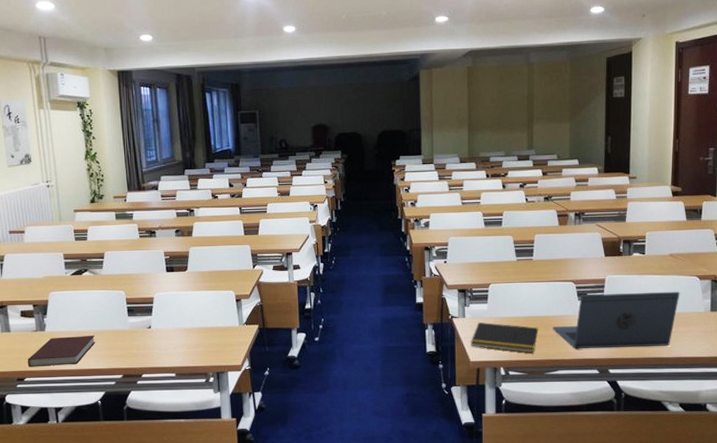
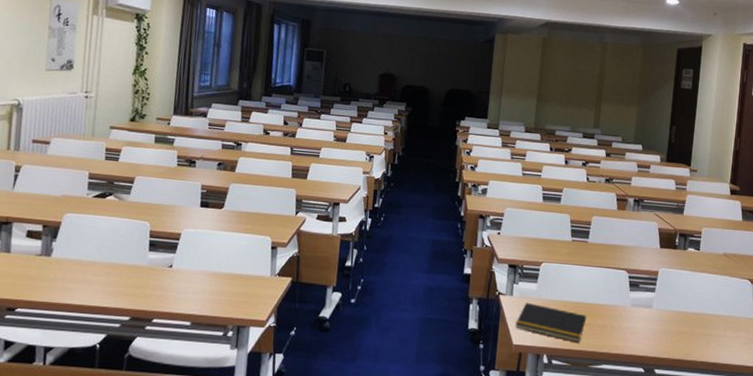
notebook: present [27,335,96,367] -> none [22,265,108,299]
laptop: present [553,291,680,349] -> none [601,285,731,350]

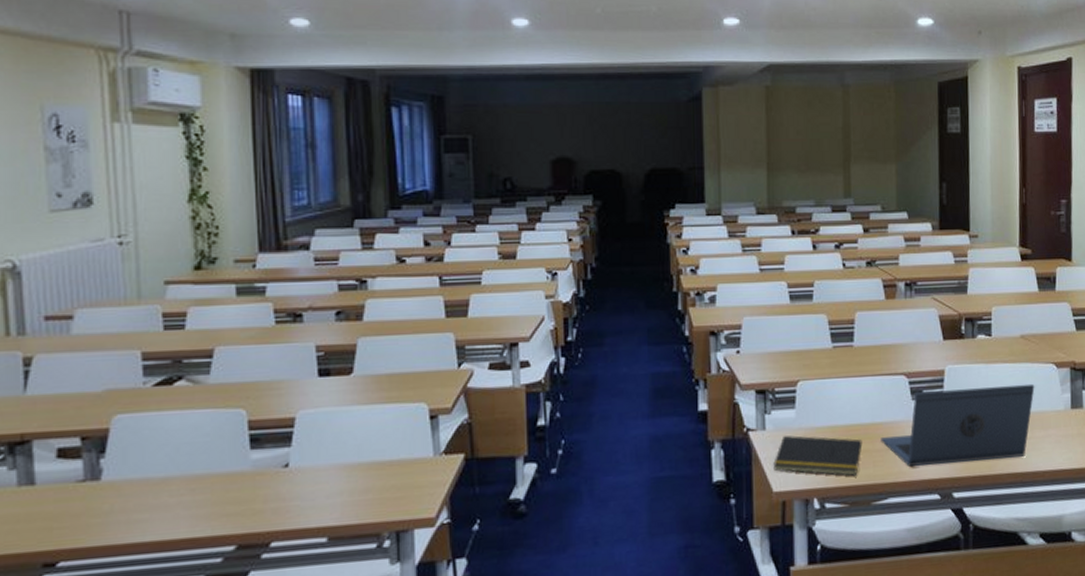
laptop: none [601,285,731,350] -> present [880,383,1035,467]

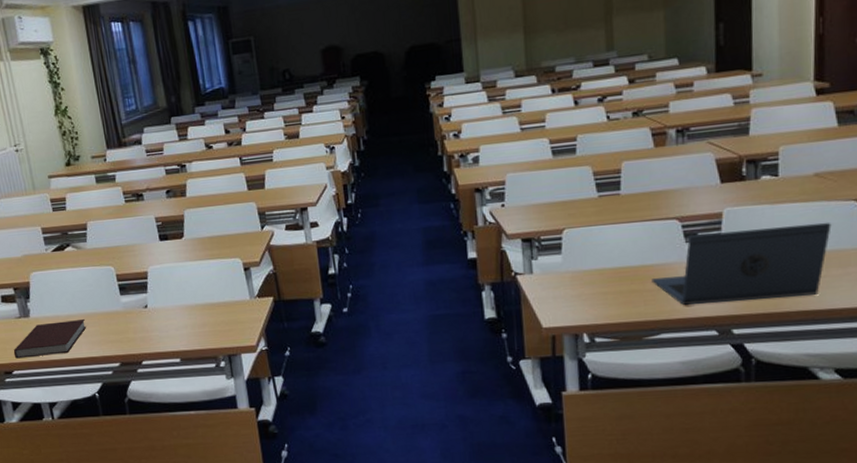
notebook: none [63,482,192,543] -> present [13,318,87,359]
notepad: present [773,435,863,476] -> none [542,278,632,314]

